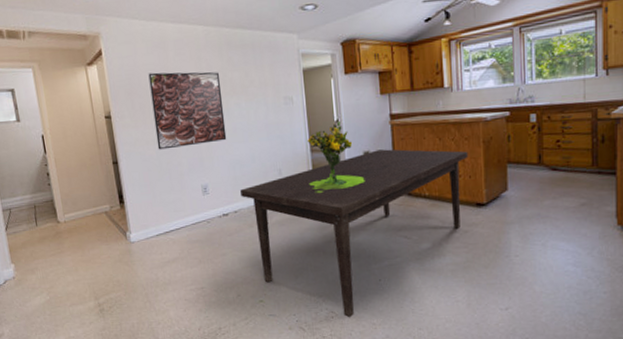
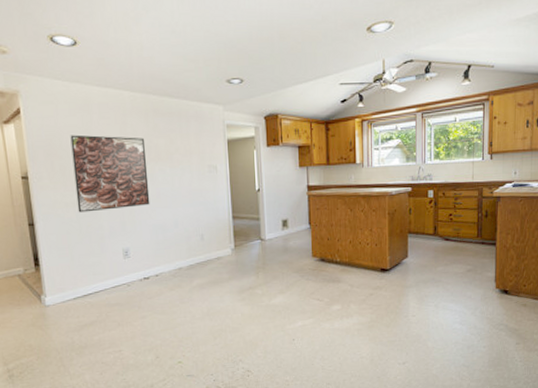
dining table: present [240,149,469,318] -> none [162,218,375,376]
bouquet: present [307,121,365,193] -> none [229,191,283,258]

